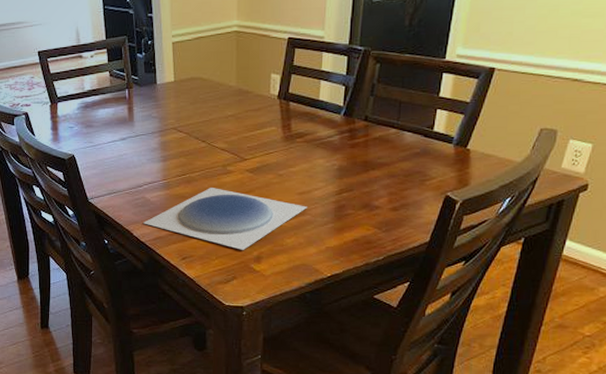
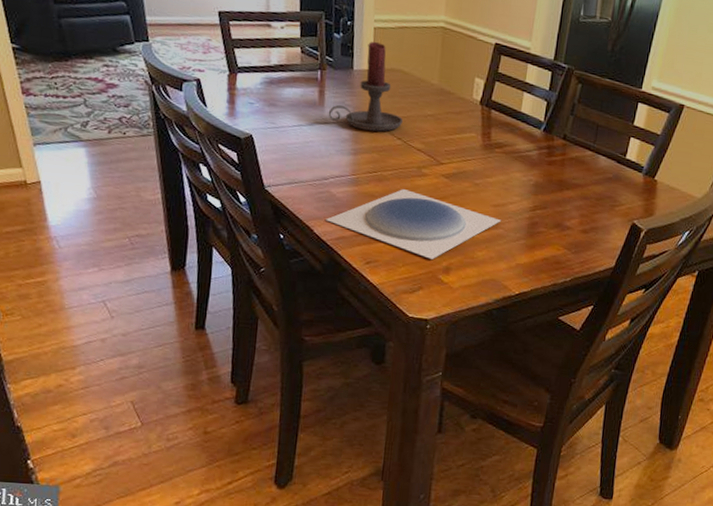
candle holder: none [137,55,205,138] -> present [328,41,403,132]

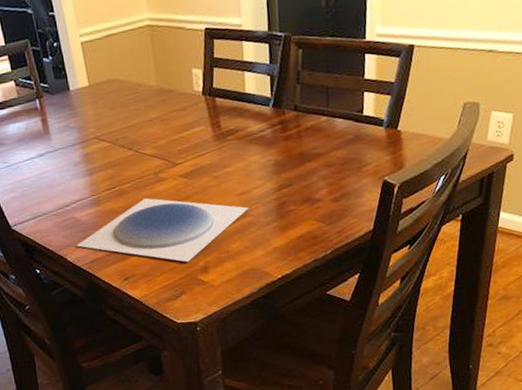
candle holder: present [328,41,403,132] -> none [55,56,130,149]

